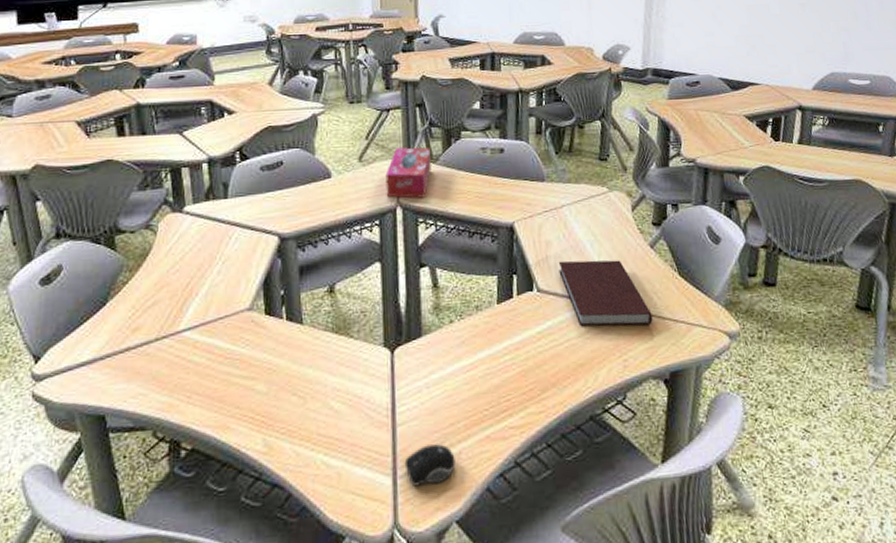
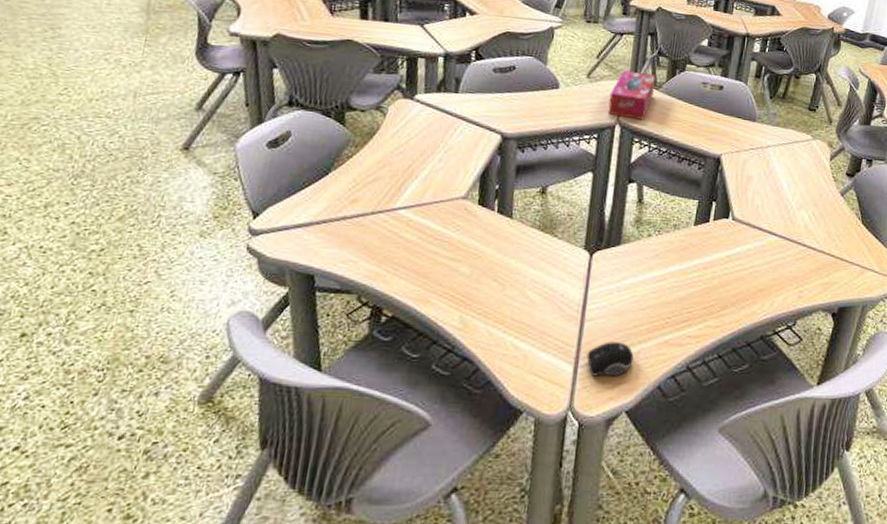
notebook: present [558,260,653,326] -> none [754,195,832,263]

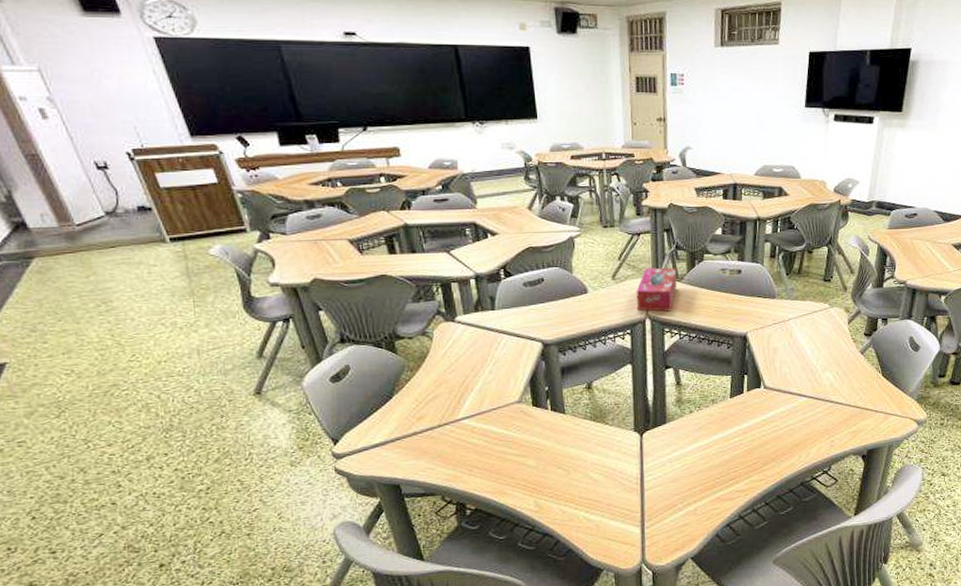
computer mouse: present [586,342,634,377] -> none [650,503,692,534]

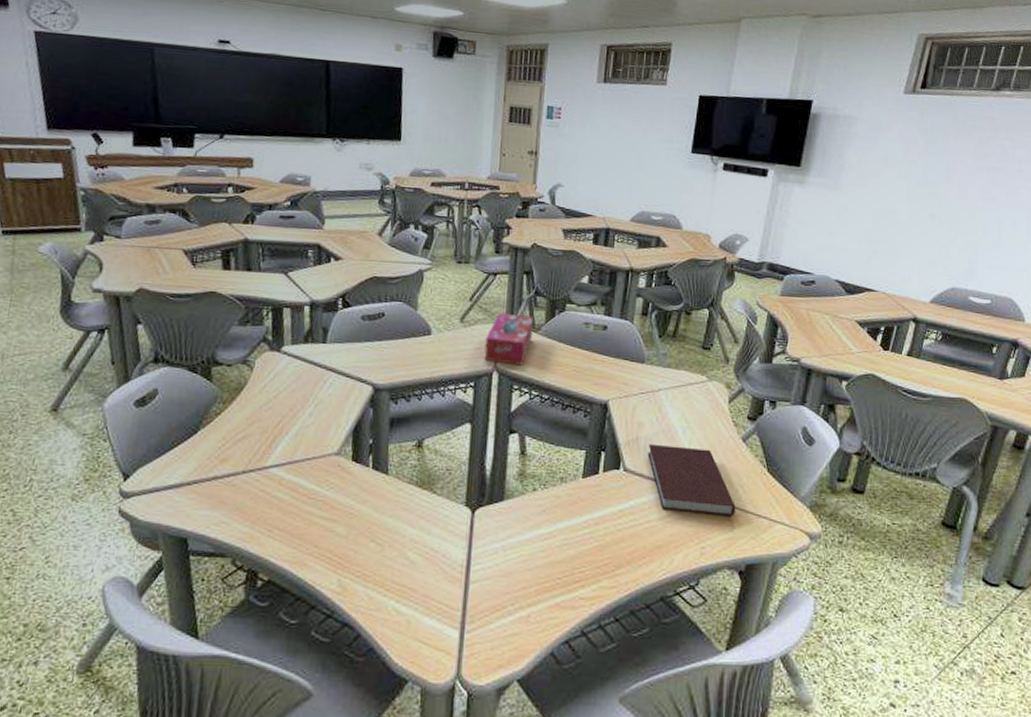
notebook: none [783,363,858,416] -> present [647,443,736,516]

